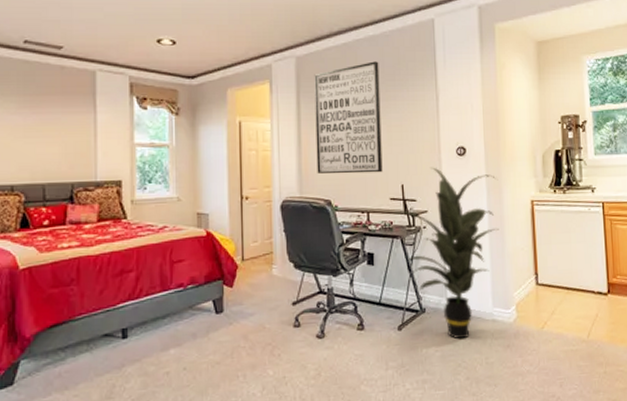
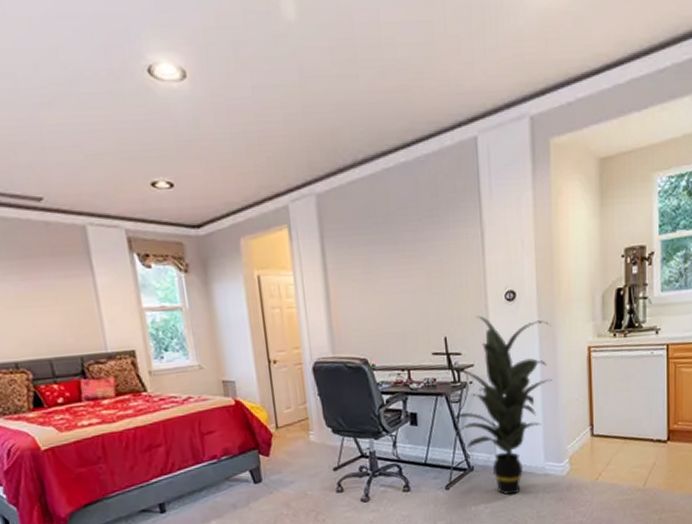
wall art: present [314,61,383,174] -> none [339,194,423,330]

